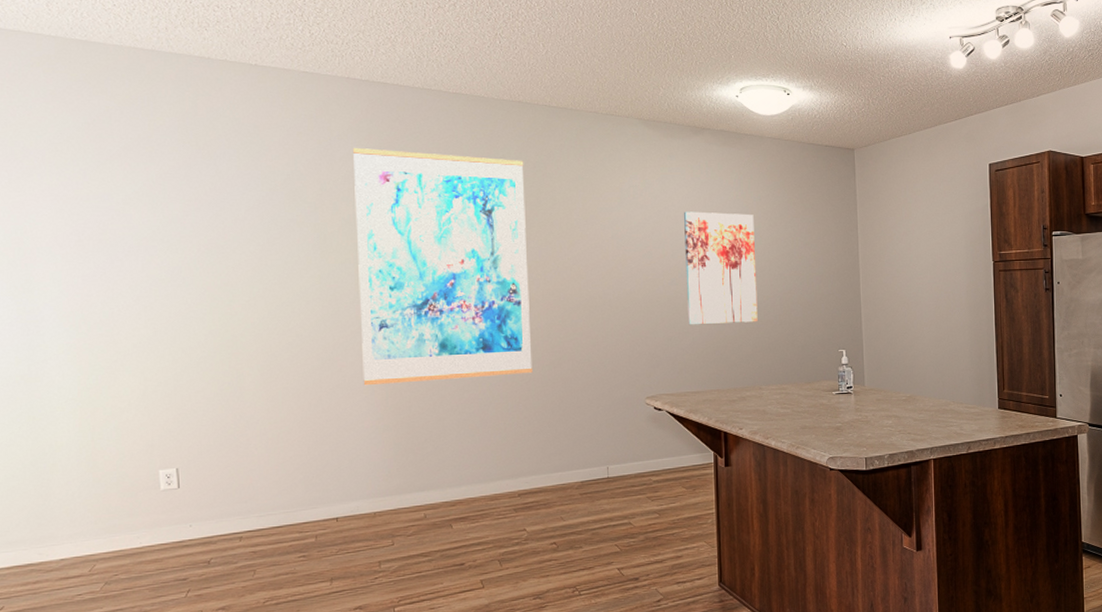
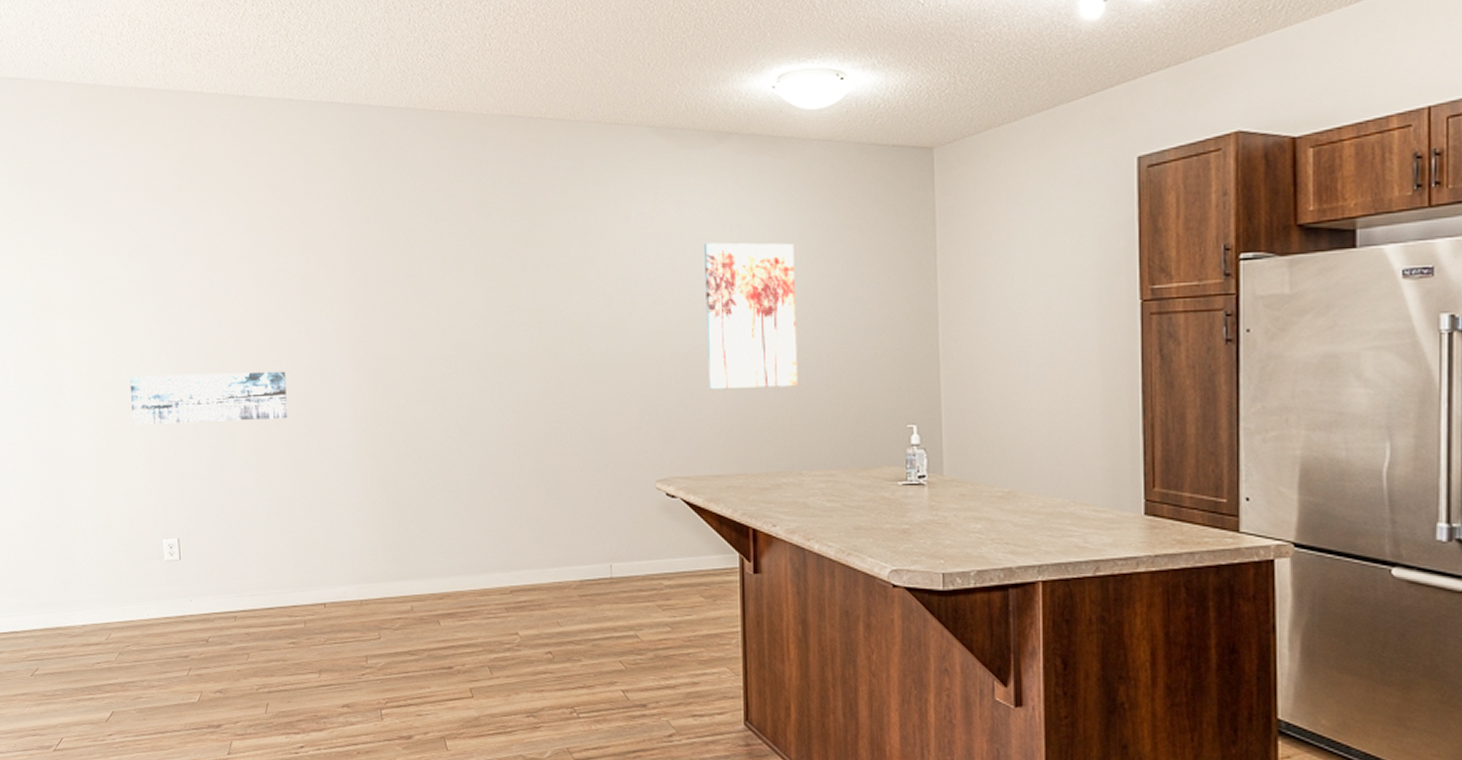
wall art: none [122,311,300,364] -> present [129,371,288,426]
wall art: present [352,147,533,386] -> none [336,182,526,456]

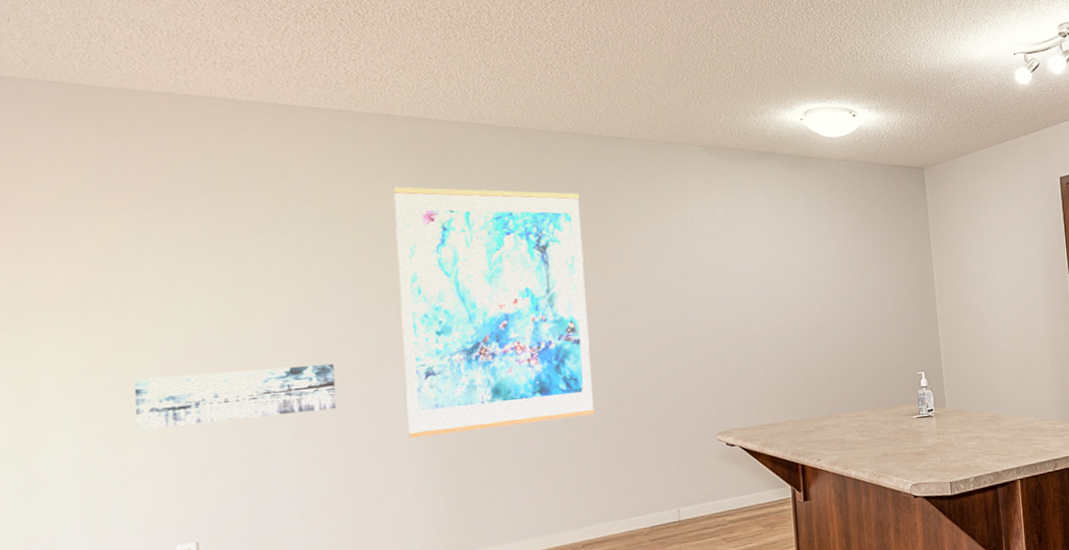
wall art: none [336,182,526,456] -> present [393,186,595,439]
wall art: present [705,242,798,390] -> none [751,237,832,356]

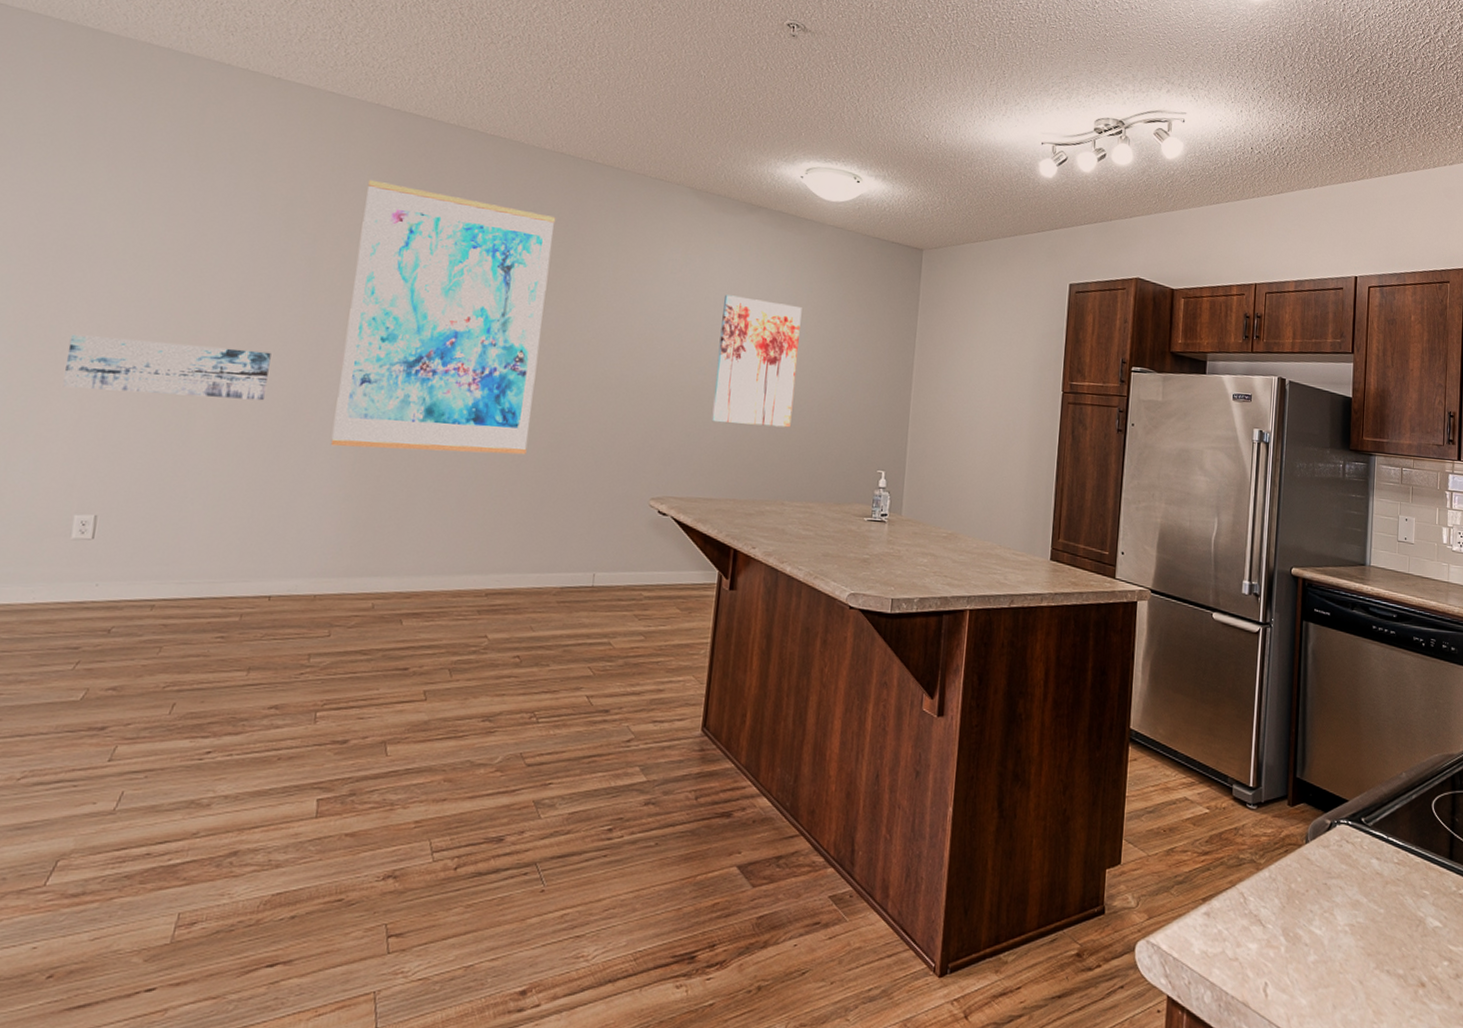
wall art: none [751,237,832,356] -> present [711,295,802,428]

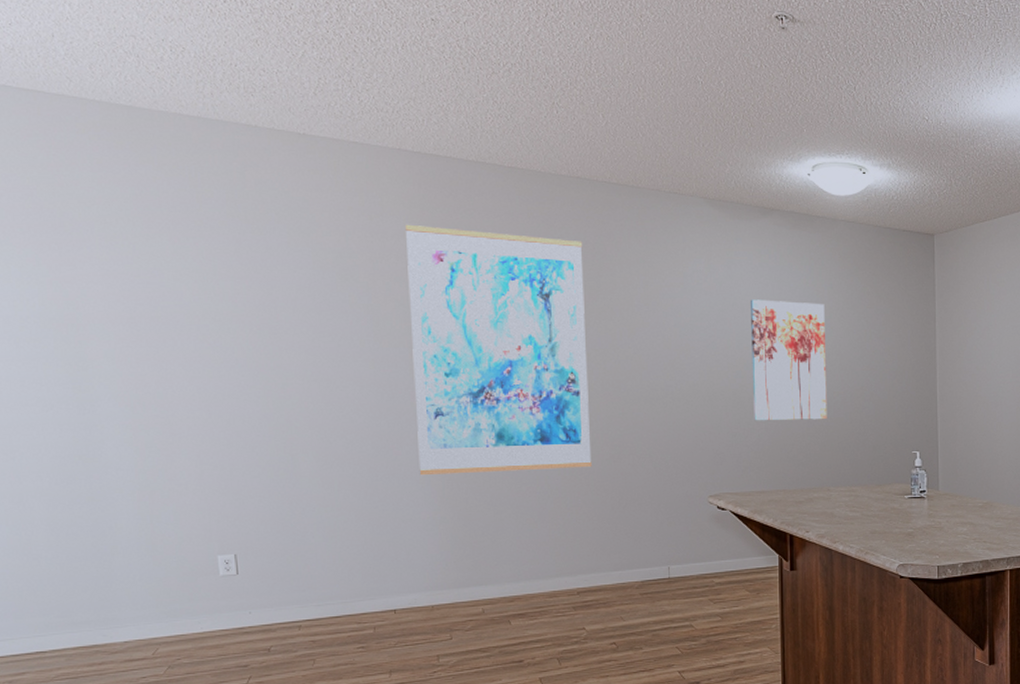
wall art: present [62,334,272,401] -> none [176,396,355,446]

